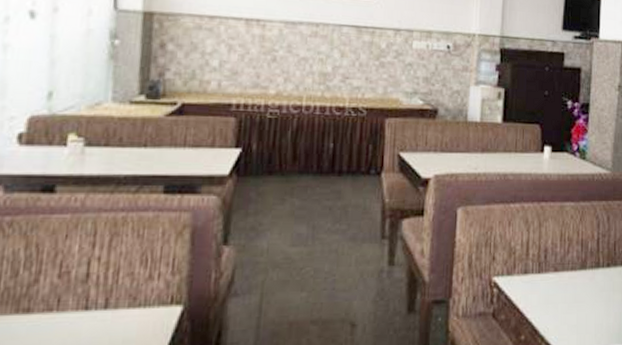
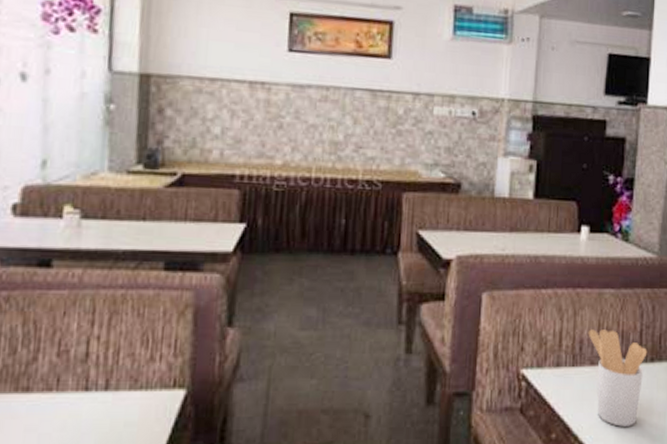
utensil holder: none [551,239,604,327] -> present [588,329,648,427]

